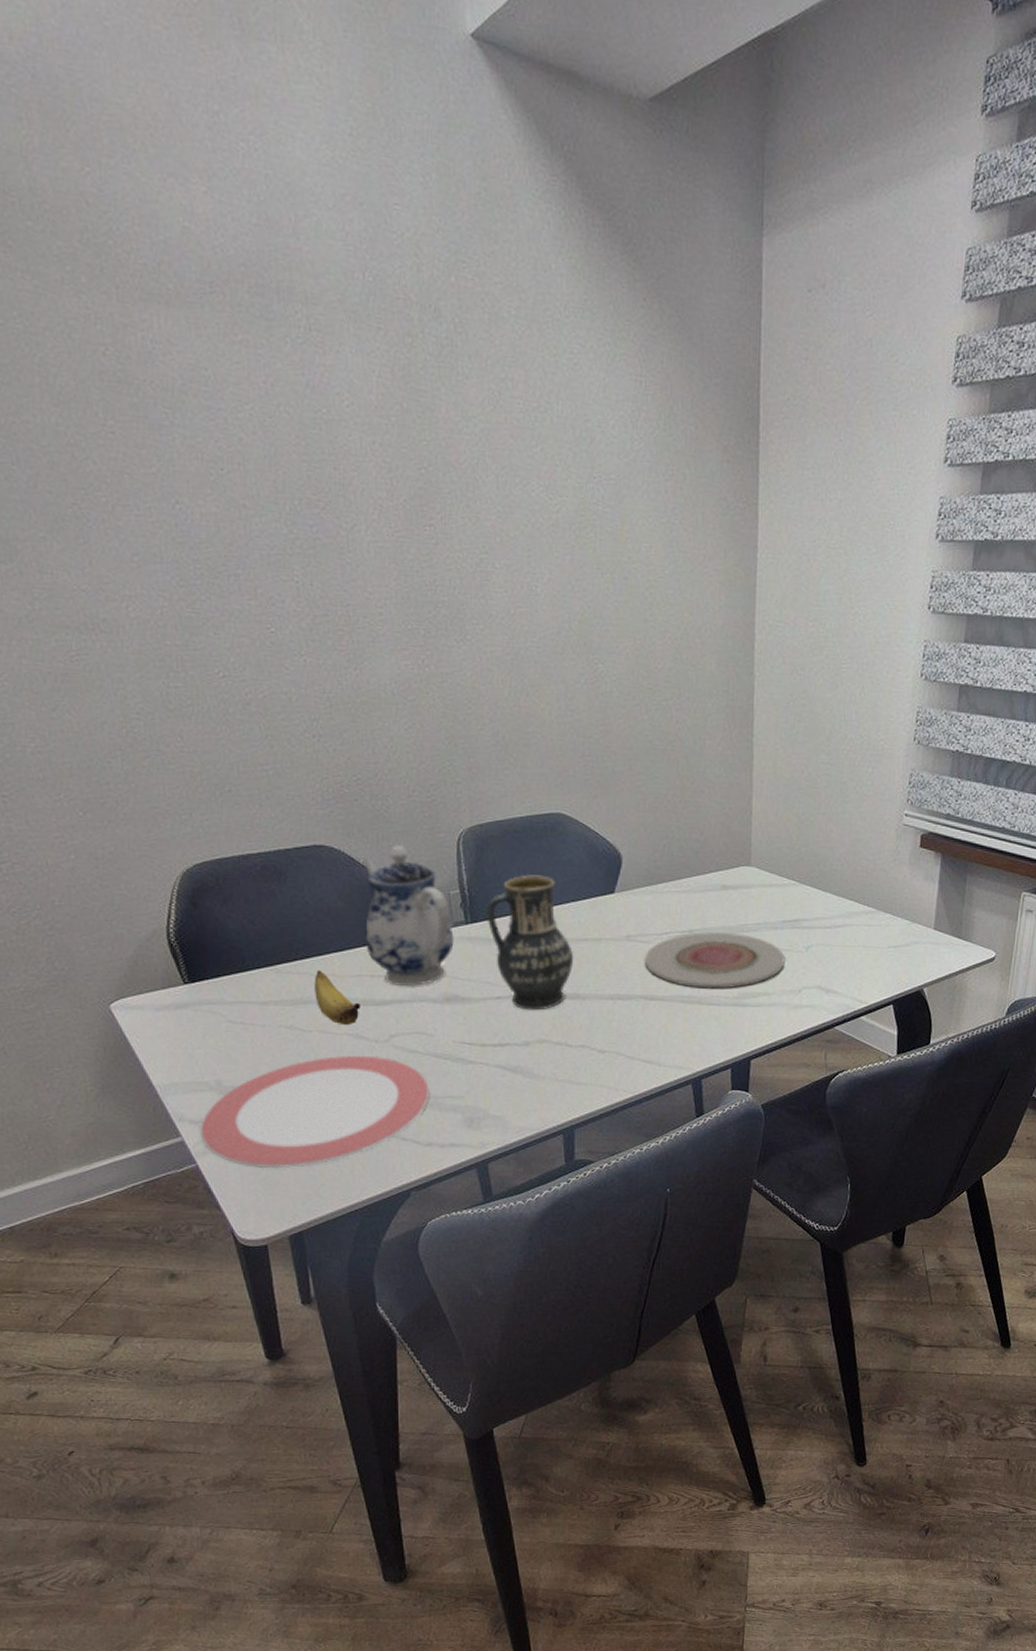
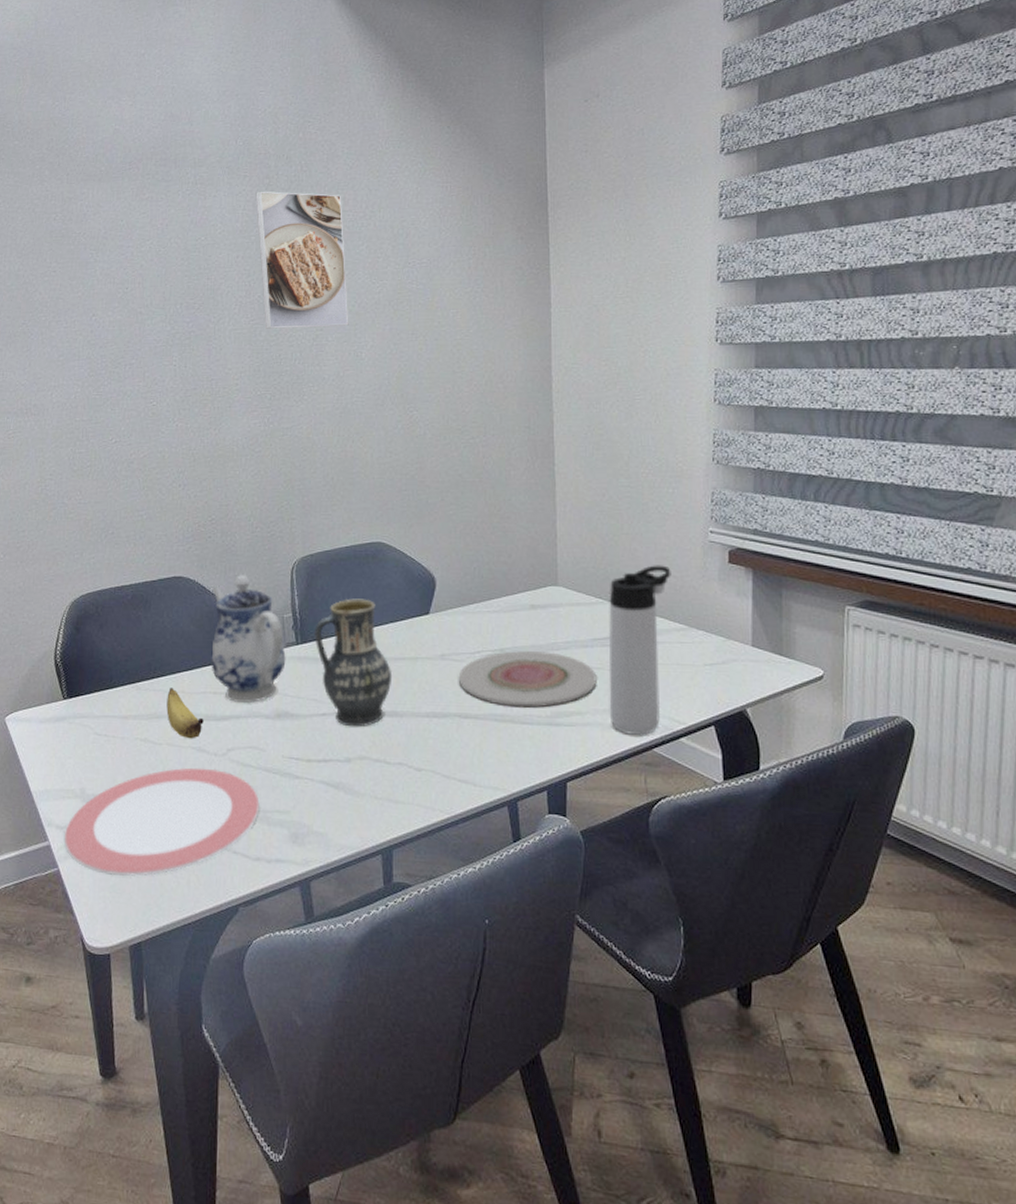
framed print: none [394,353,521,551] -> present [255,191,349,329]
thermos bottle: none [795,847,865,1014] -> present [608,565,671,735]

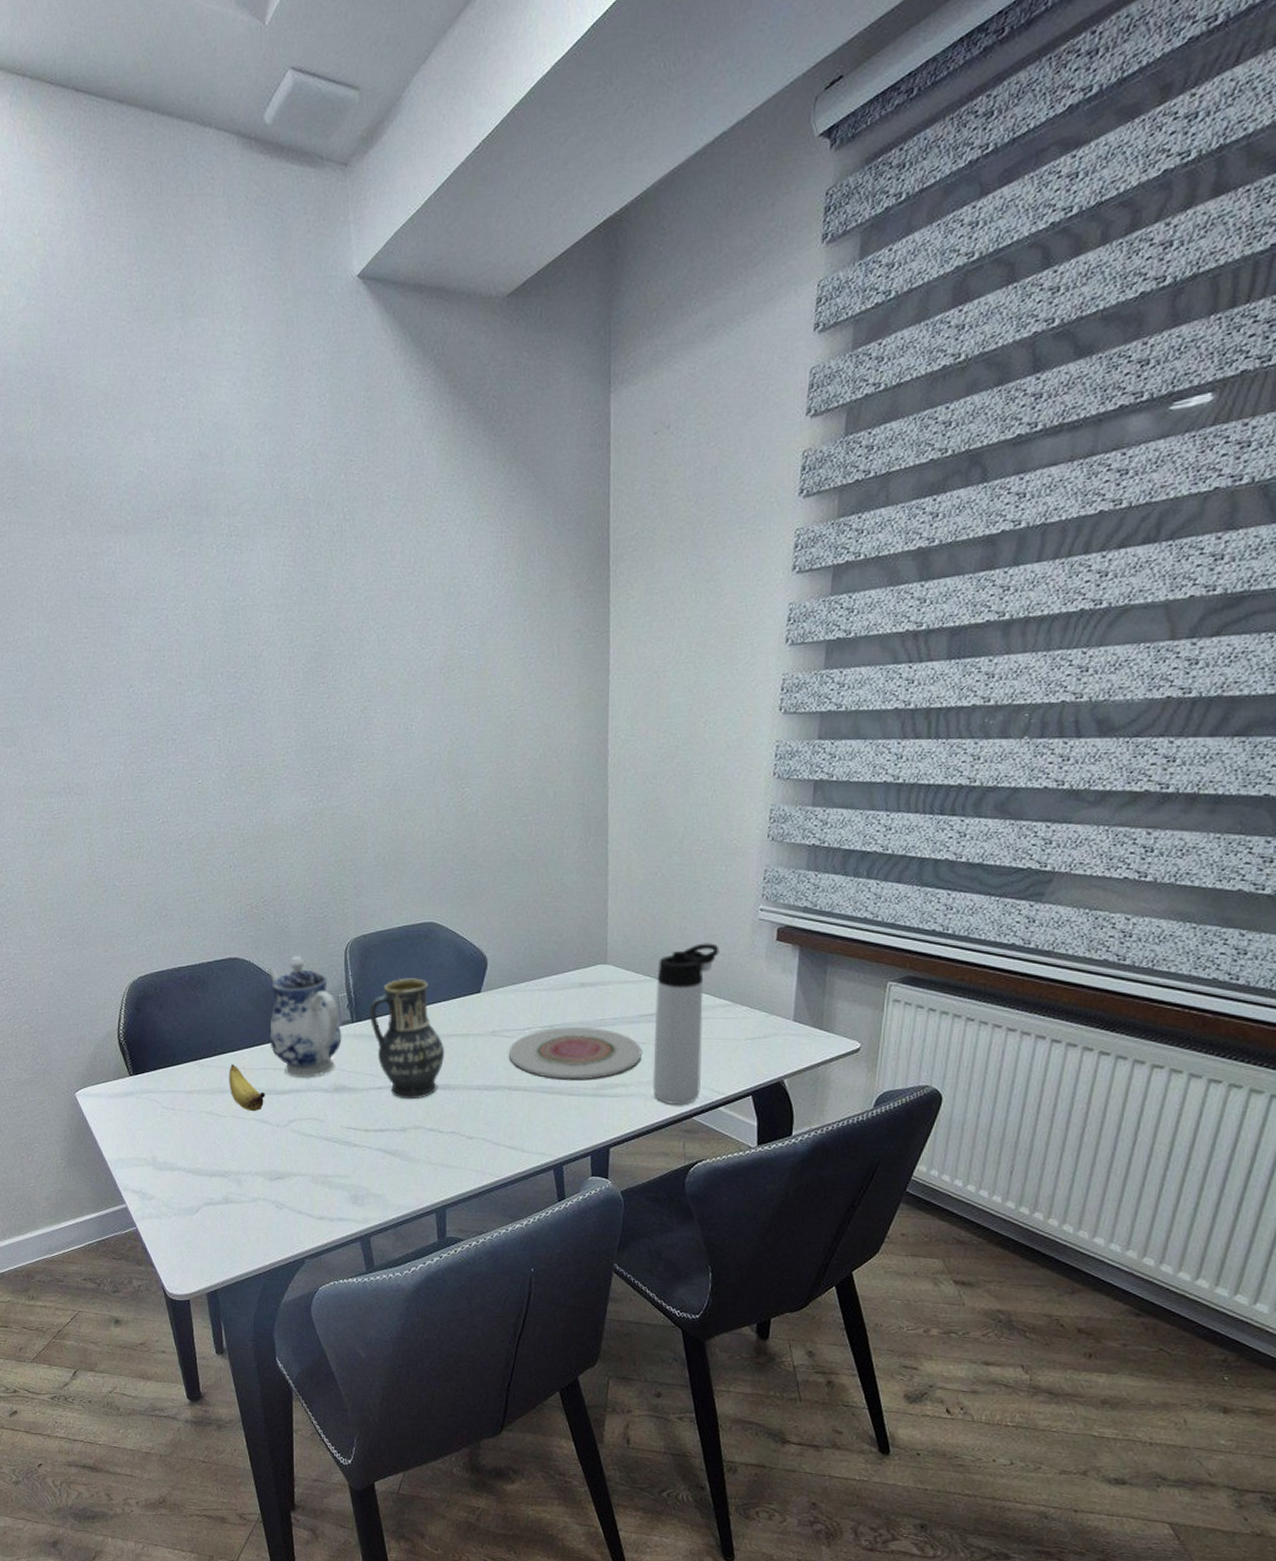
plate: present [63,767,260,876] -> none [139,1137,321,1234]
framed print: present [255,191,349,329] -> none [295,543,398,700]

